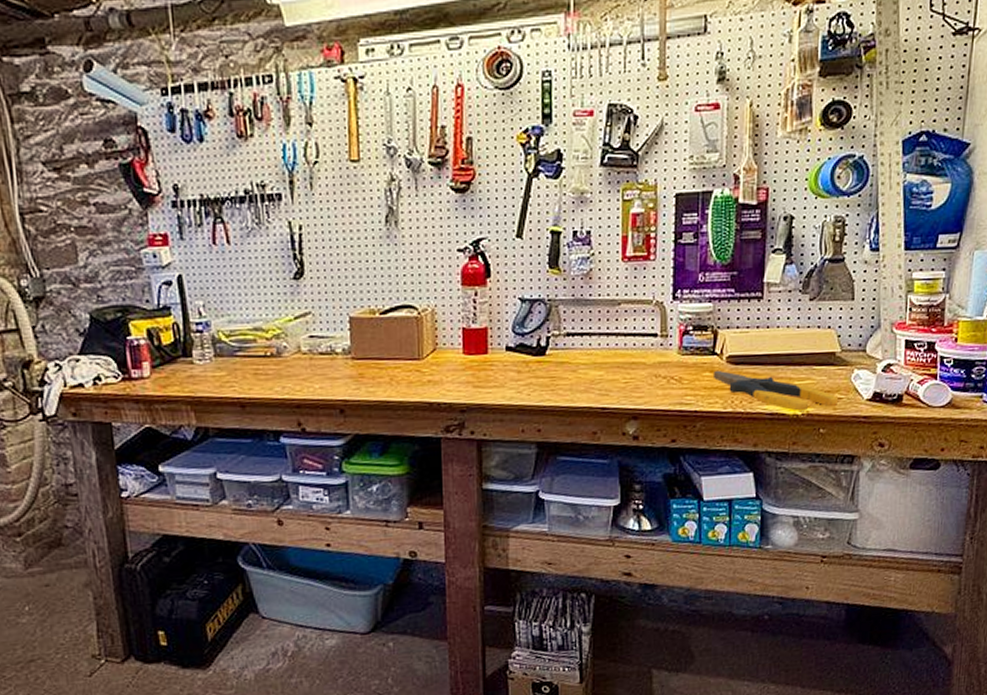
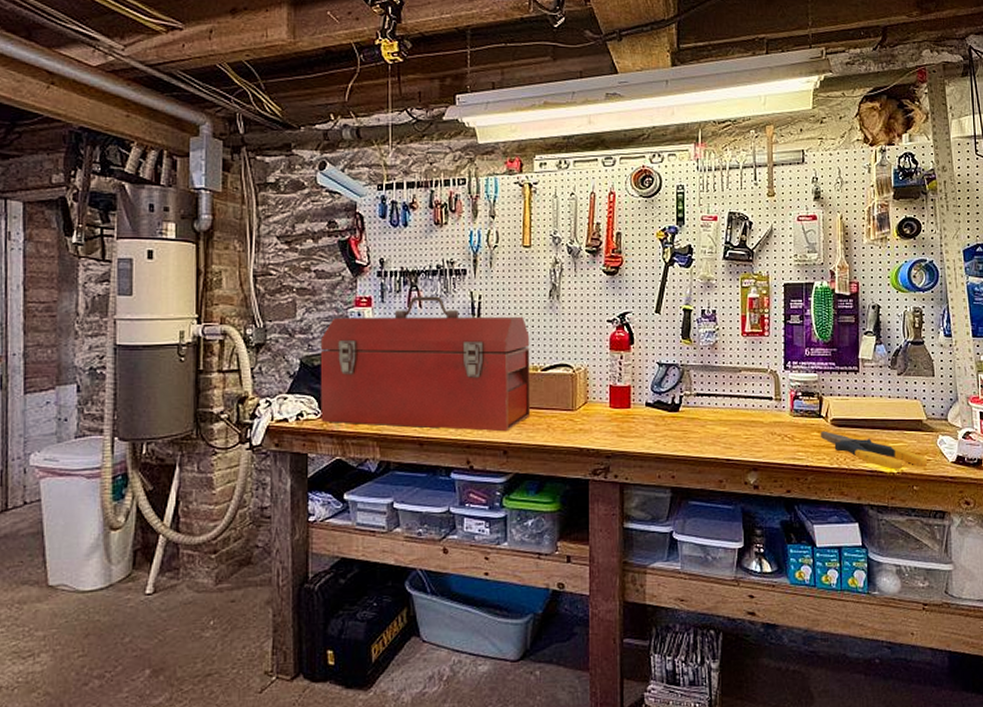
toolbox: none [111,228,370,388] -> present [320,296,531,432]

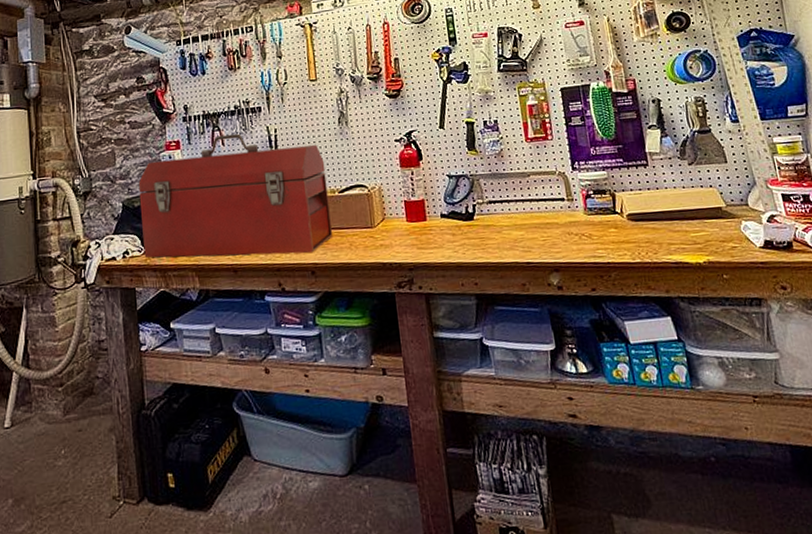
pliers: present [820,430,928,470] -> none [617,226,735,260]

